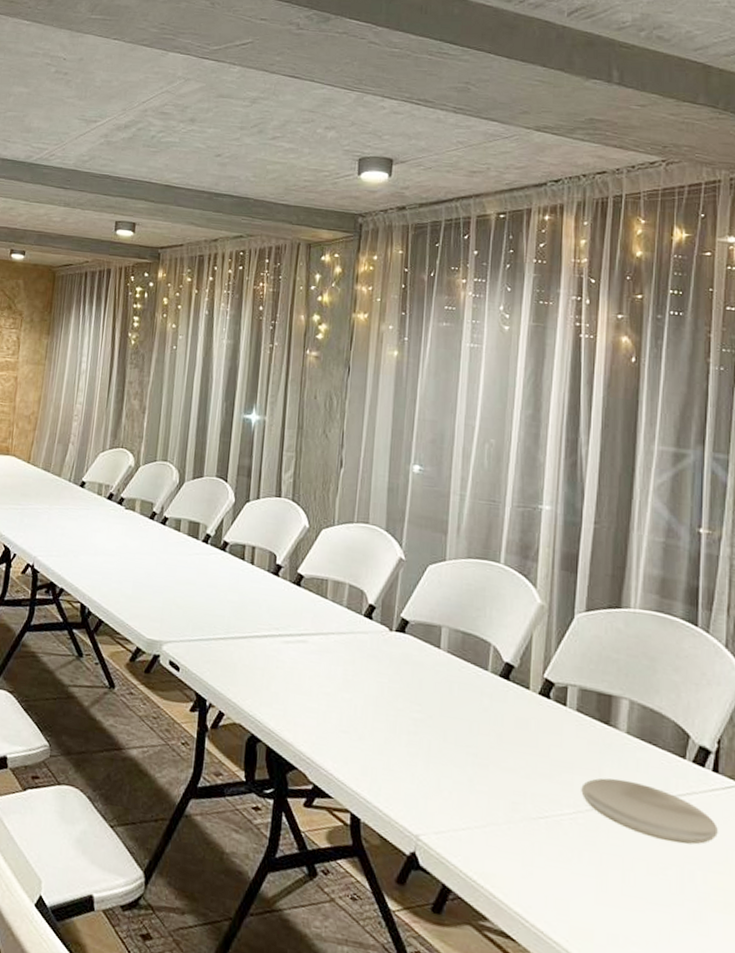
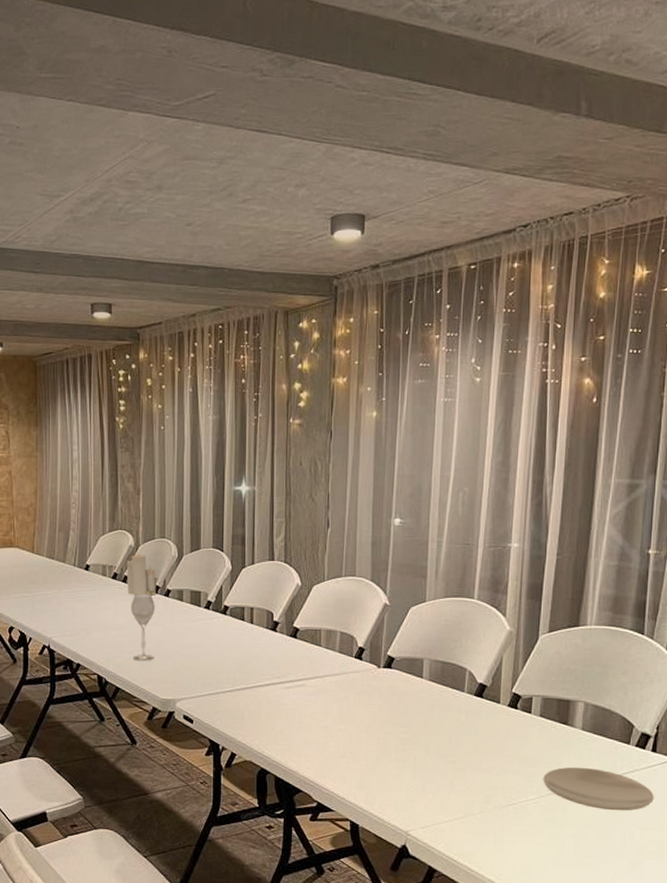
wineglass: none [120,518,150,595] -> present [131,594,155,662]
candle: none [122,474,154,522] -> present [126,552,156,596]

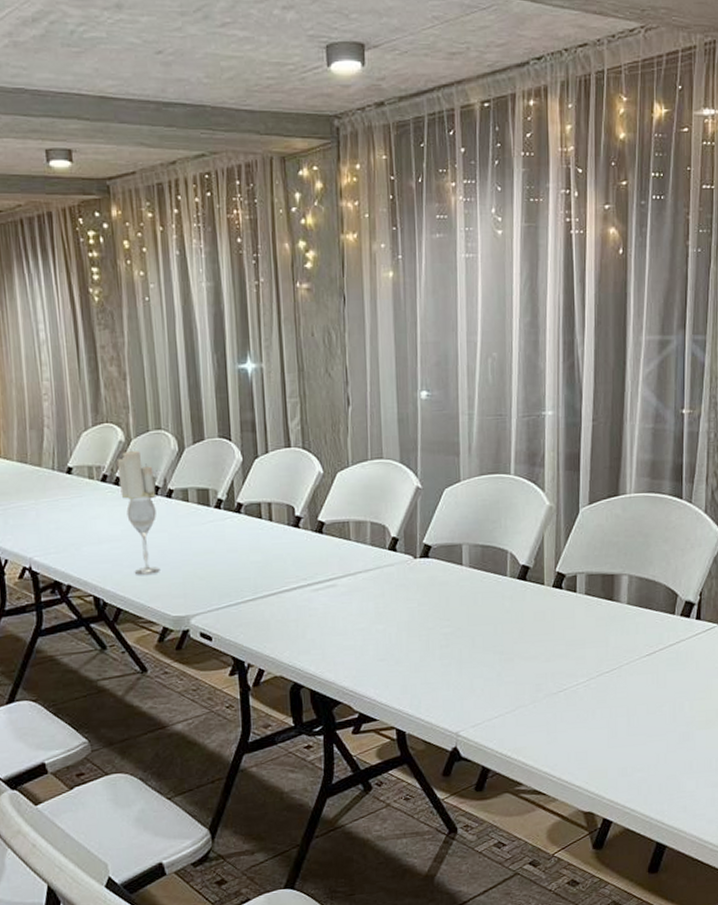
plate: present [543,767,654,811] -> none [592,643,700,685]

